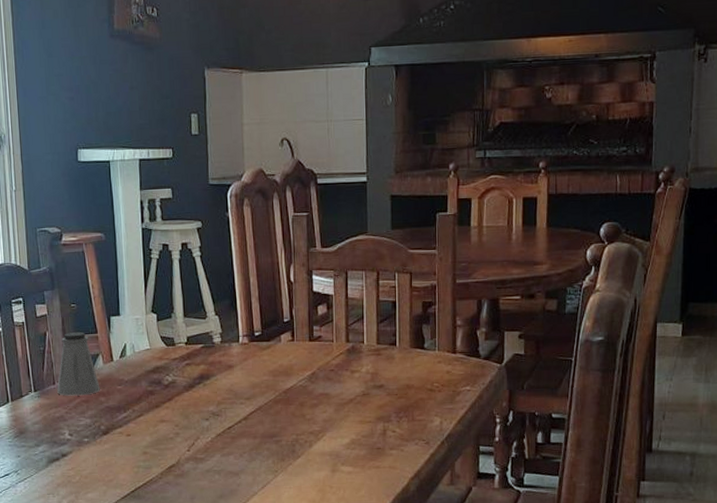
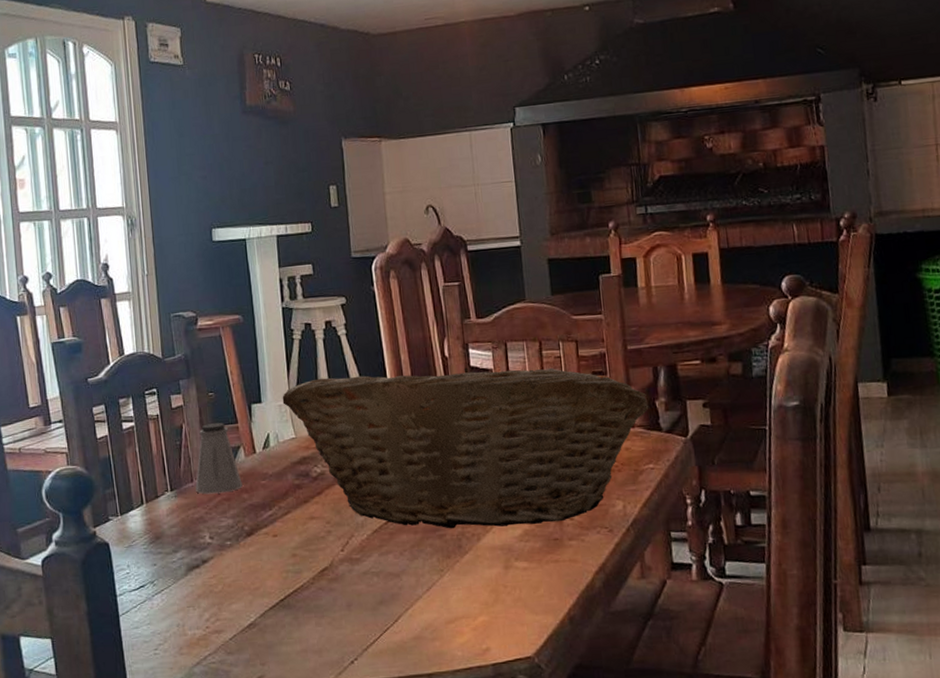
fruit basket: none [139,292,472,436] -> present [282,367,650,529]

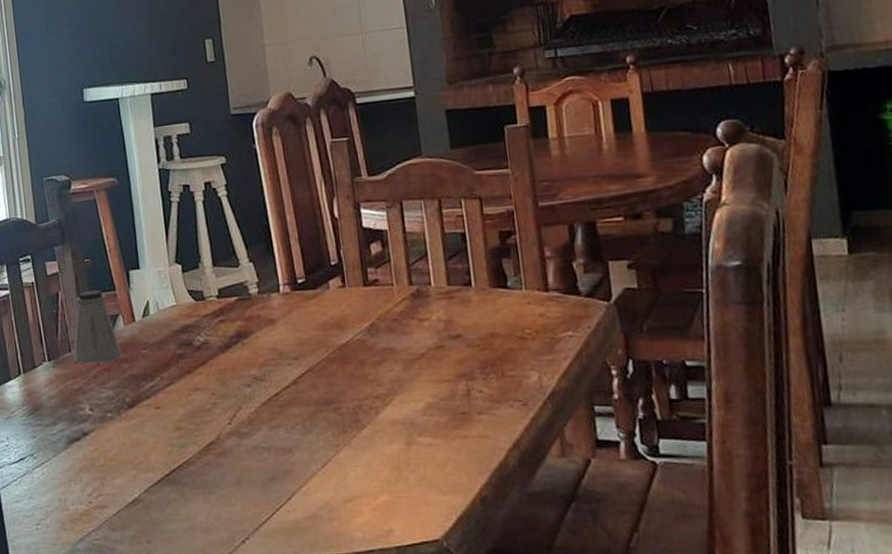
fruit basket: present [282,367,650,529] -> none [161,228,567,402]

